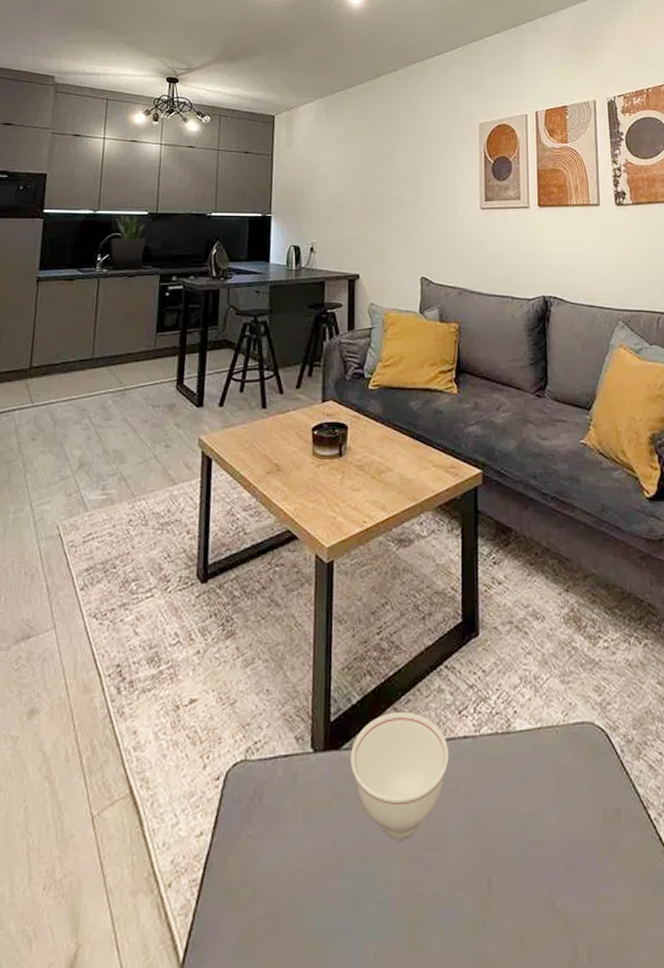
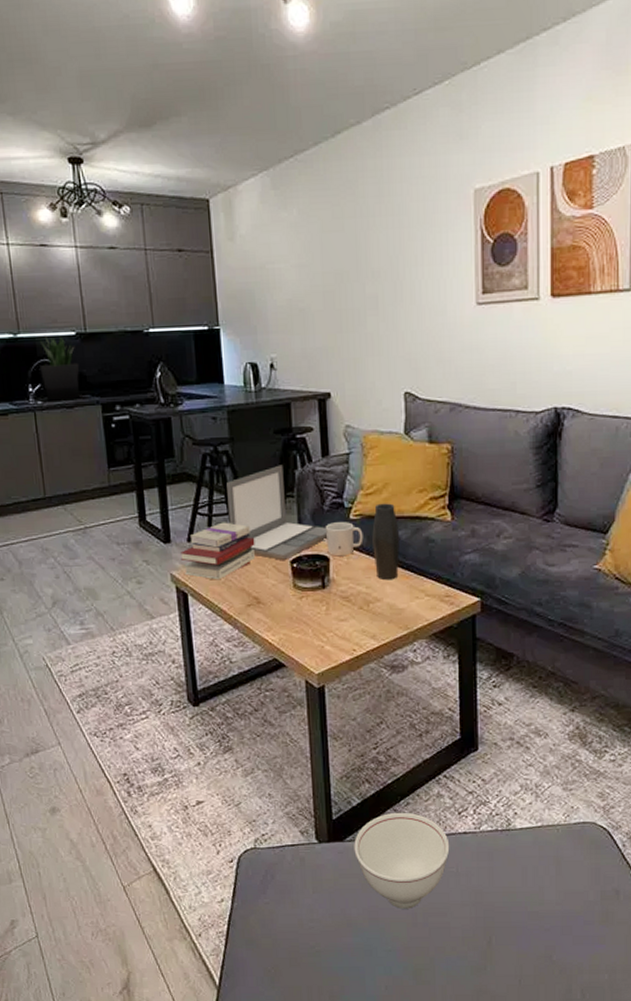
books: none [210,388,282,446] -> present [180,522,255,580]
laptop: none [260,336,348,428] -> present [226,465,328,561]
mug: none [345,392,380,425] -> present [325,522,364,557]
vase: none [387,375,411,449] -> present [372,503,400,579]

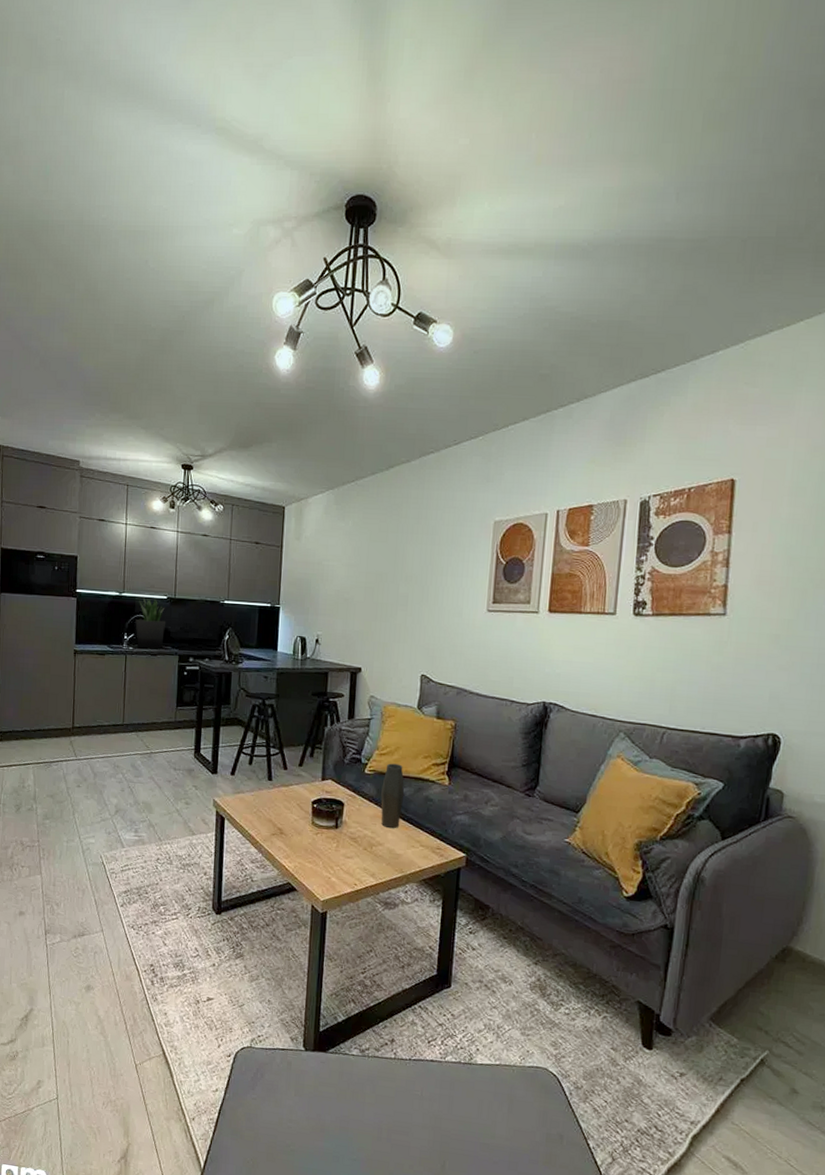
books: present [180,522,255,580] -> none [223,762,285,810]
laptop: present [226,465,328,561] -> none [266,721,345,801]
mug: present [325,522,364,557] -> none [343,774,375,804]
bowl: present [354,812,450,909] -> none [334,1032,418,1124]

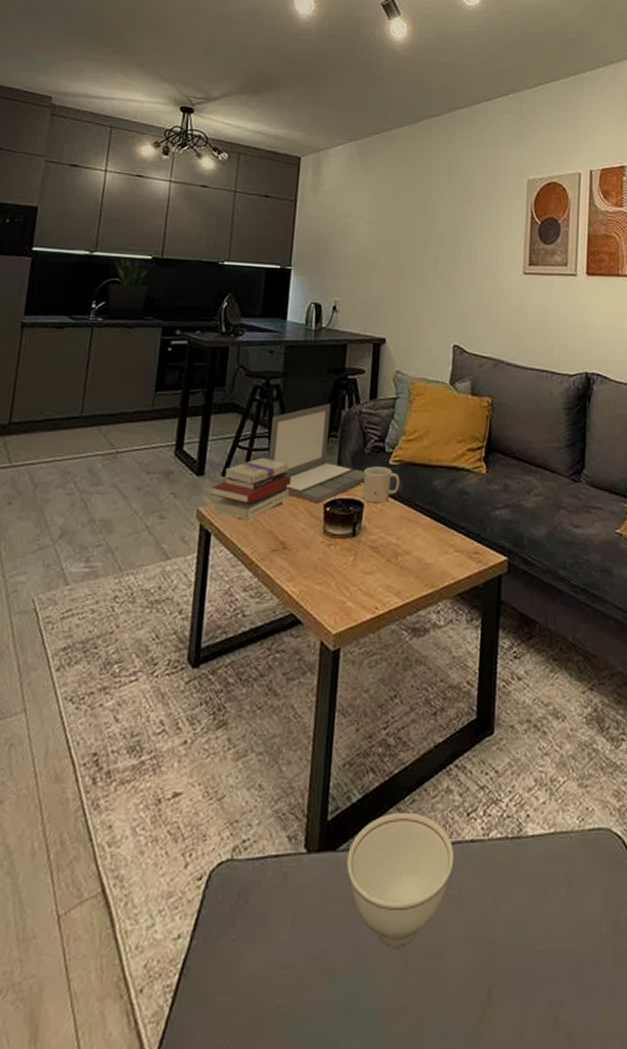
books: none [223,762,285,810] -> present [211,457,292,520]
laptop: none [266,721,345,801] -> present [268,403,365,504]
bowl: none [334,1032,418,1124] -> present [346,812,455,948]
mug: none [343,774,375,804] -> present [362,466,400,503]
vase: present [381,763,404,828] -> none [408,451,435,531]

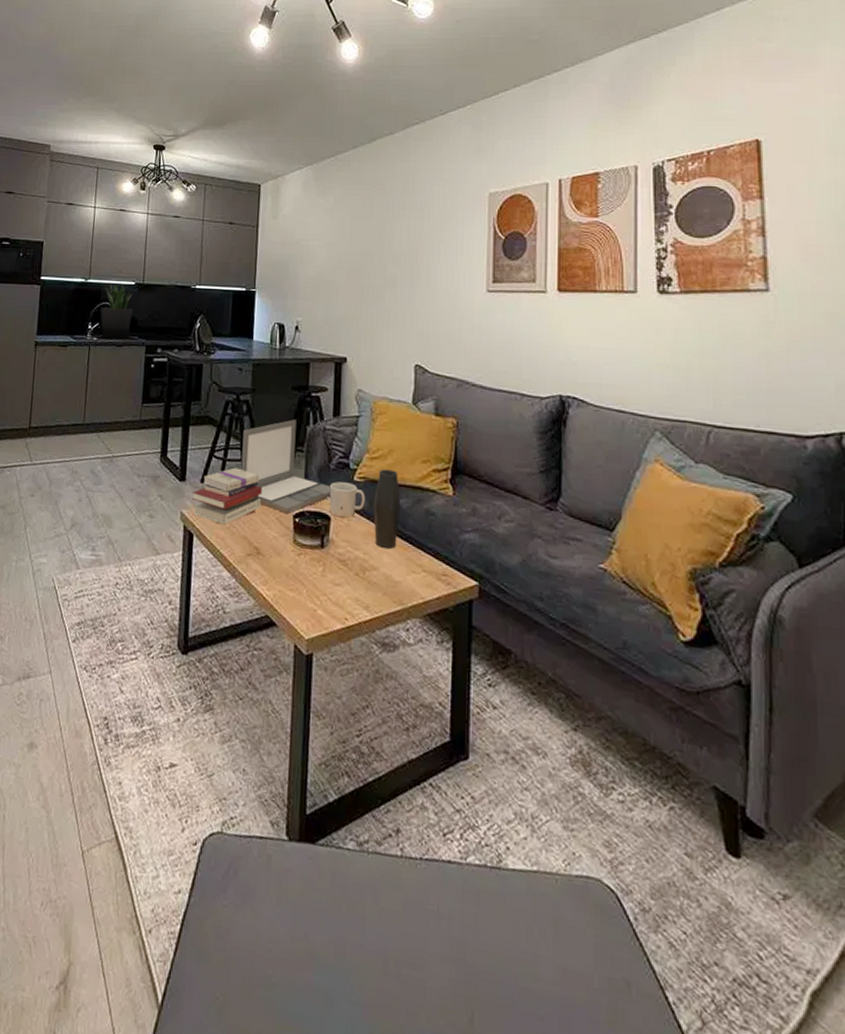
bowl: present [346,812,455,948] -> none [325,818,432,950]
vase: none [408,451,435,531] -> present [373,469,400,548]

